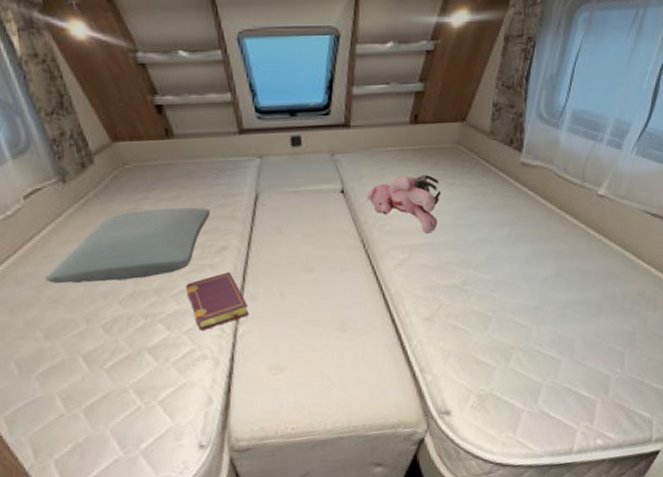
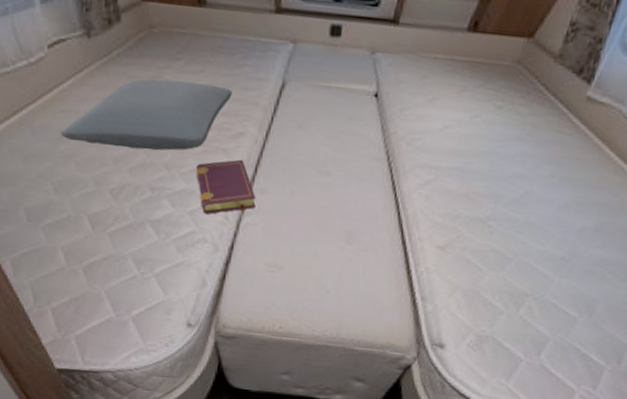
stuffed bear: present [366,174,441,234] -> none [401,88,487,158]

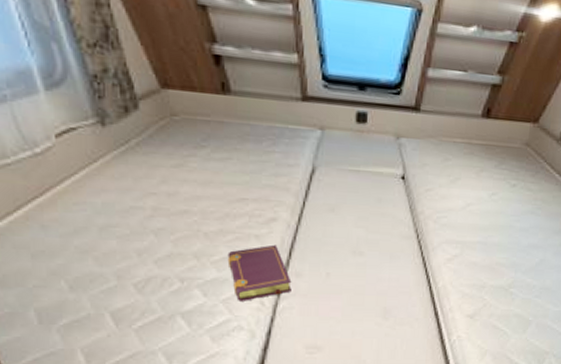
pillow: present [60,78,233,151] -> none [73,167,262,241]

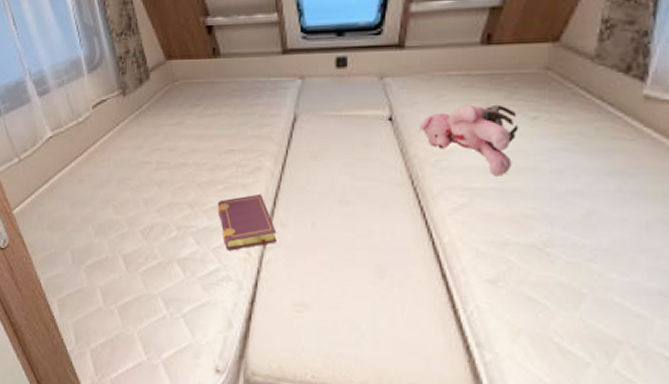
stuffed bear: none [426,169,502,232] -> present [419,104,519,176]

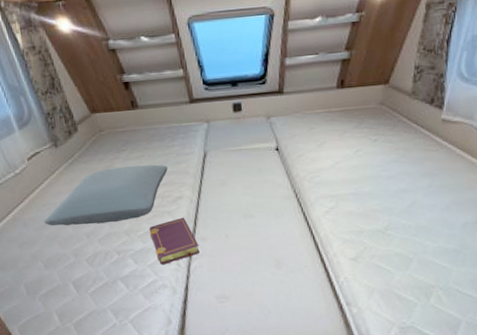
pillow: none [100,125,247,191] -> present [43,164,168,226]
stuffed bear: present [419,104,519,176] -> none [298,132,366,185]

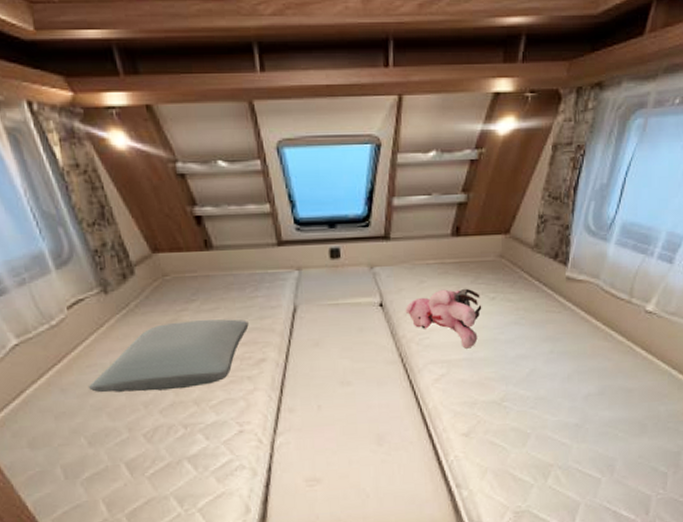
book: present [149,217,200,265] -> none [224,384,286,441]
stuffed bear: none [298,132,366,185] -> present [405,288,482,349]

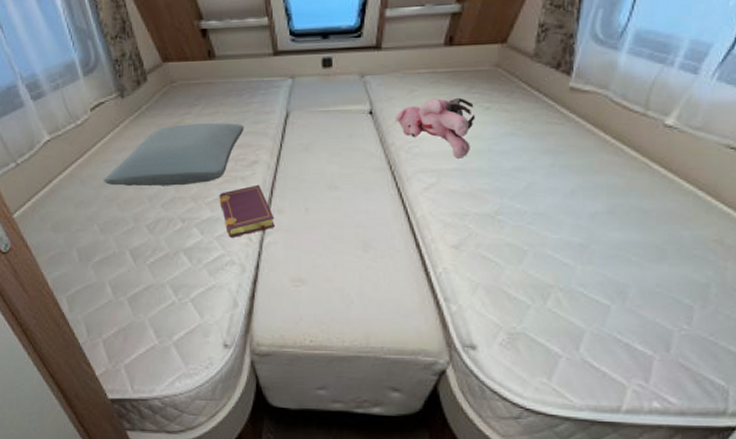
book: none [224,384,286,441] -> present [219,184,275,238]

